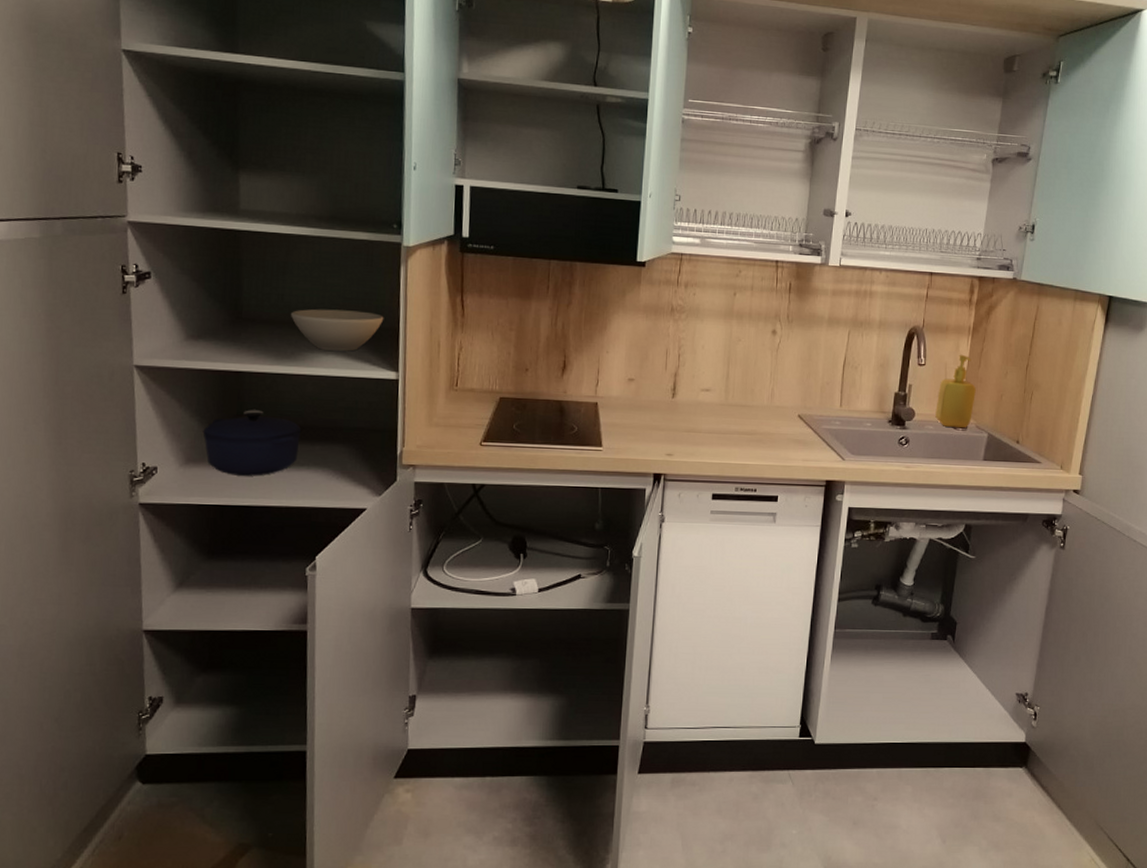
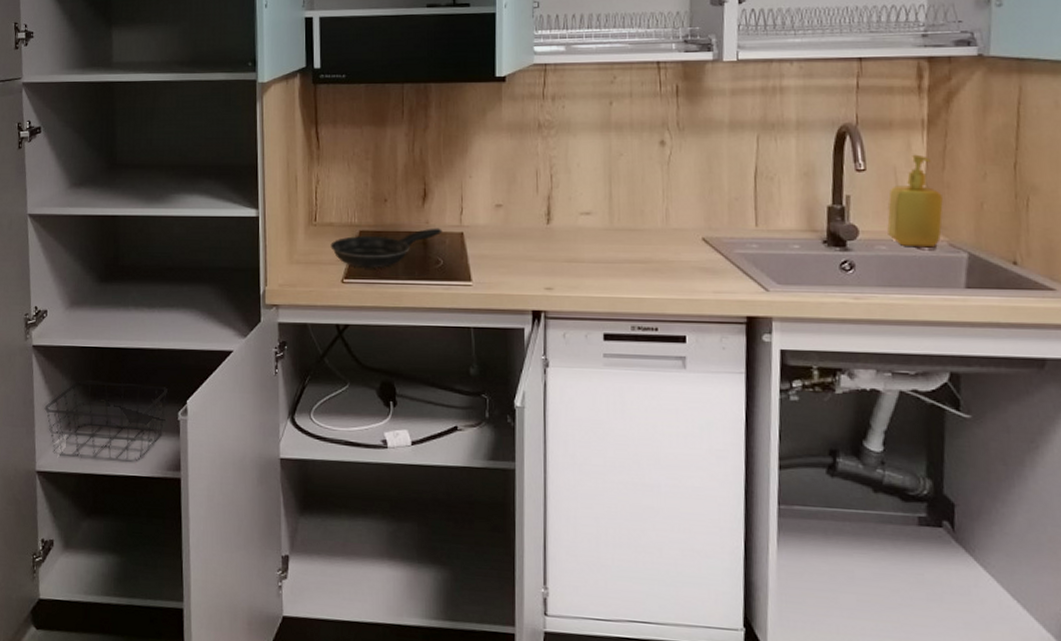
basket: none [153,538,296,617] -> present [44,380,169,462]
cooking pot: present [202,410,302,476] -> none [85,252,171,318]
bowl: present [291,309,384,351] -> none [159,150,243,191]
frying pan: none [470,397,579,432] -> present [330,228,442,268]

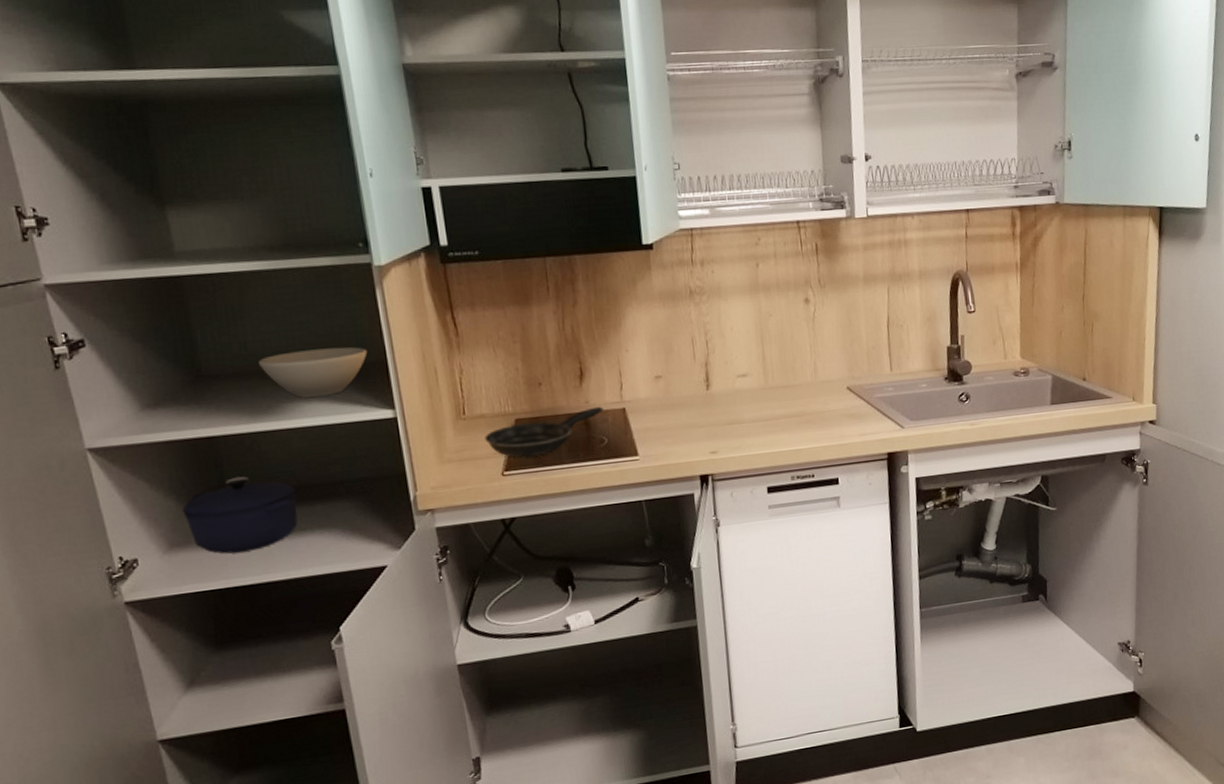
basket: present [44,380,169,462] -> none [155,618,316,718]
cooking pot: none [85,252,171,318] -> present [182,476,298,554]
bowl: none [159,150,243,191] -> present [259,347,368,398]
soap dispenser: present [887,154,943,248] -> none [993,294,1033,375]

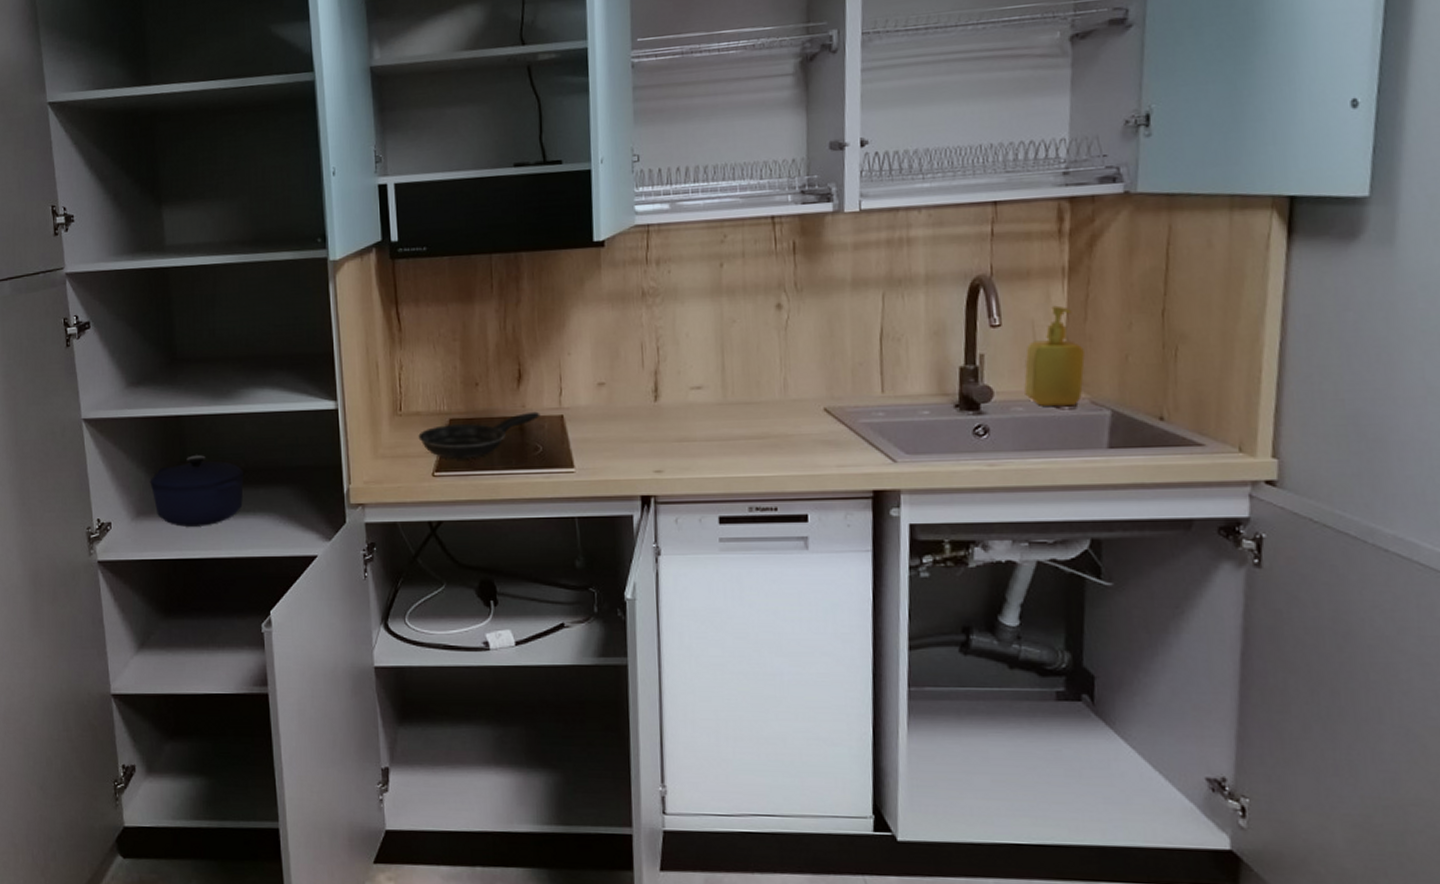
bowl: present [259,347,368,398] -> none [223,337,317,385]
soap dispenser: none [993,294,1033,375] -> present [1024,305,1085,407]

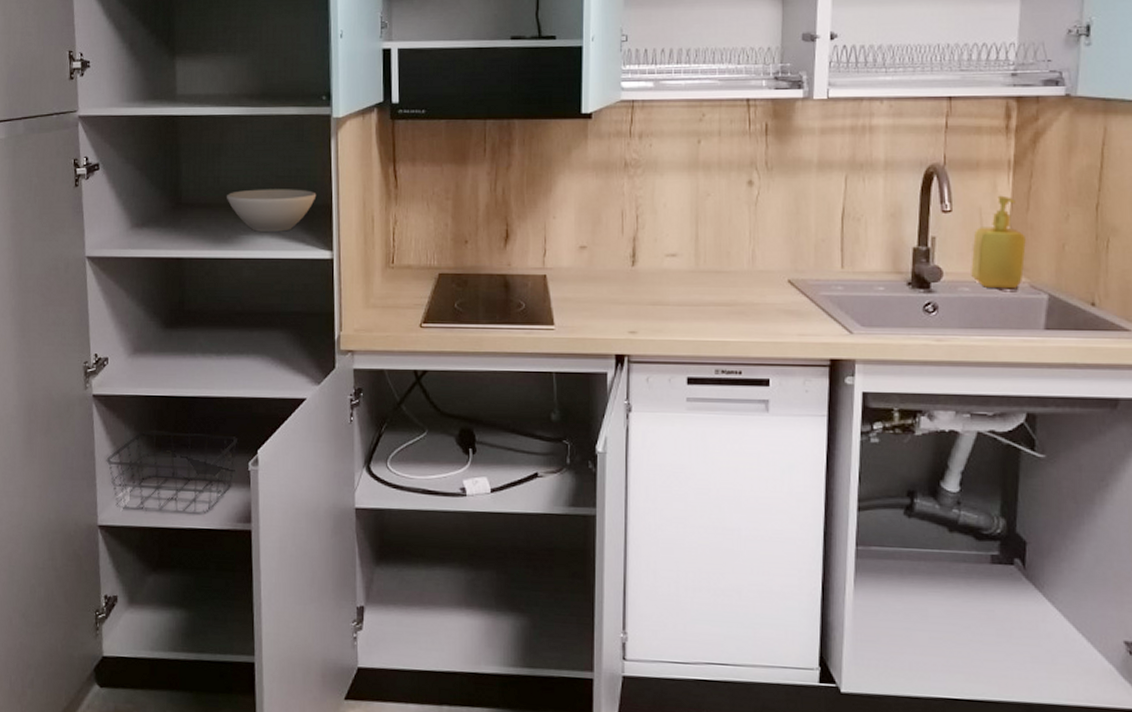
basket: none [115,595,250,679] -> present [106,431,238,514]
cooking pot: present [150,455,245,527] -> none [148,297,240,366]
bowl: none [223,337,317,385] -> present [227,189,317,232]
frying pan: present [418,411,541,459] -> none [408,270,525,312]

